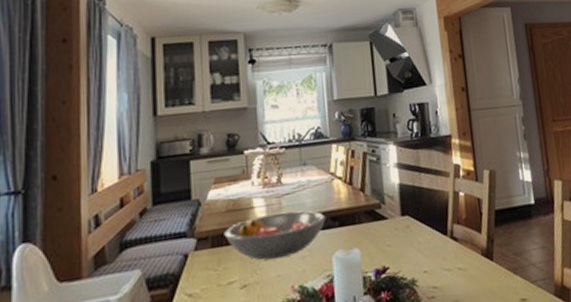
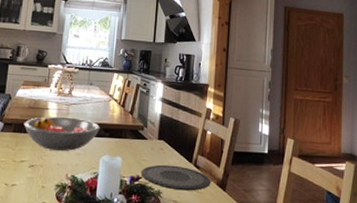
plate: none [386,242,475,274] -> present [140,164,211,191]

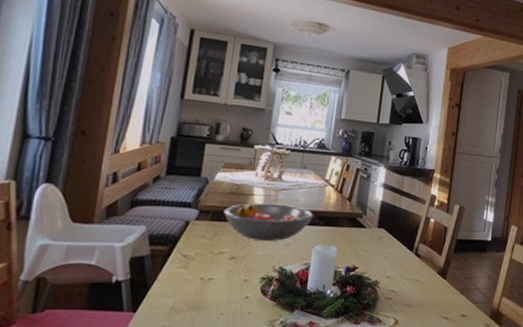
plate: present [140,164,211,191] -> none [357,254,432,280]

